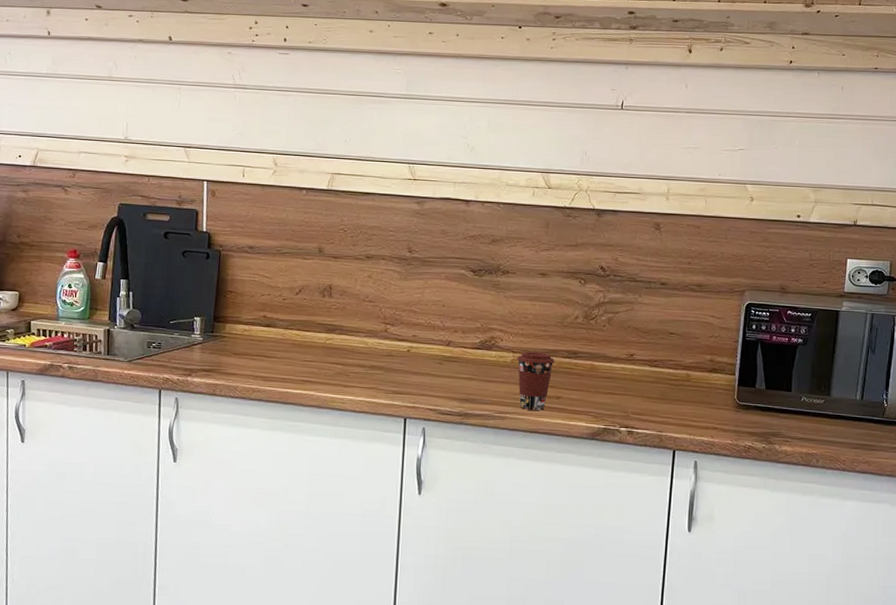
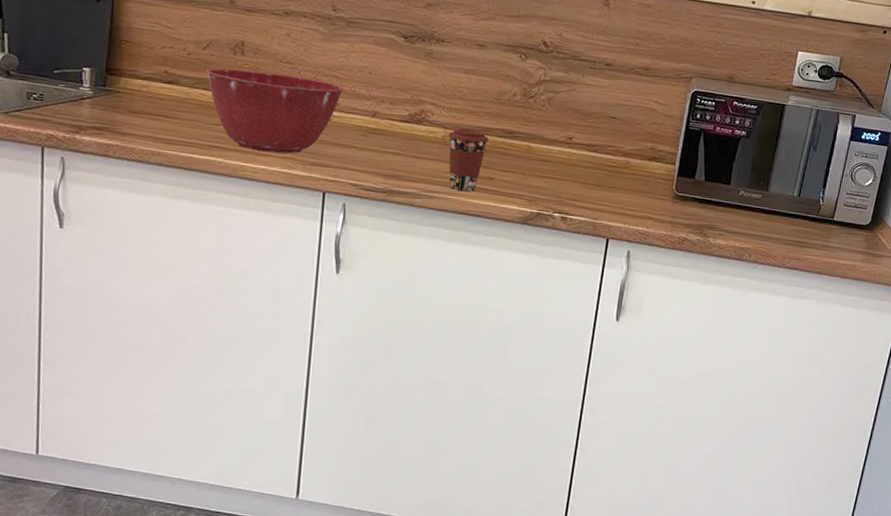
mixing bowl: none [299,310,420,385] -> present [206,68,344,154]

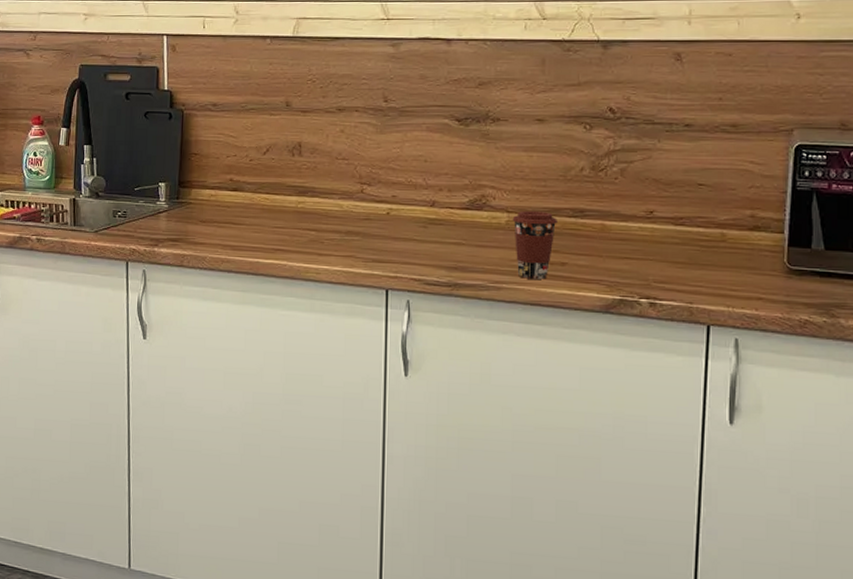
mixing bowl: present [206,68,344,154] -> none [267,171,400,253]

